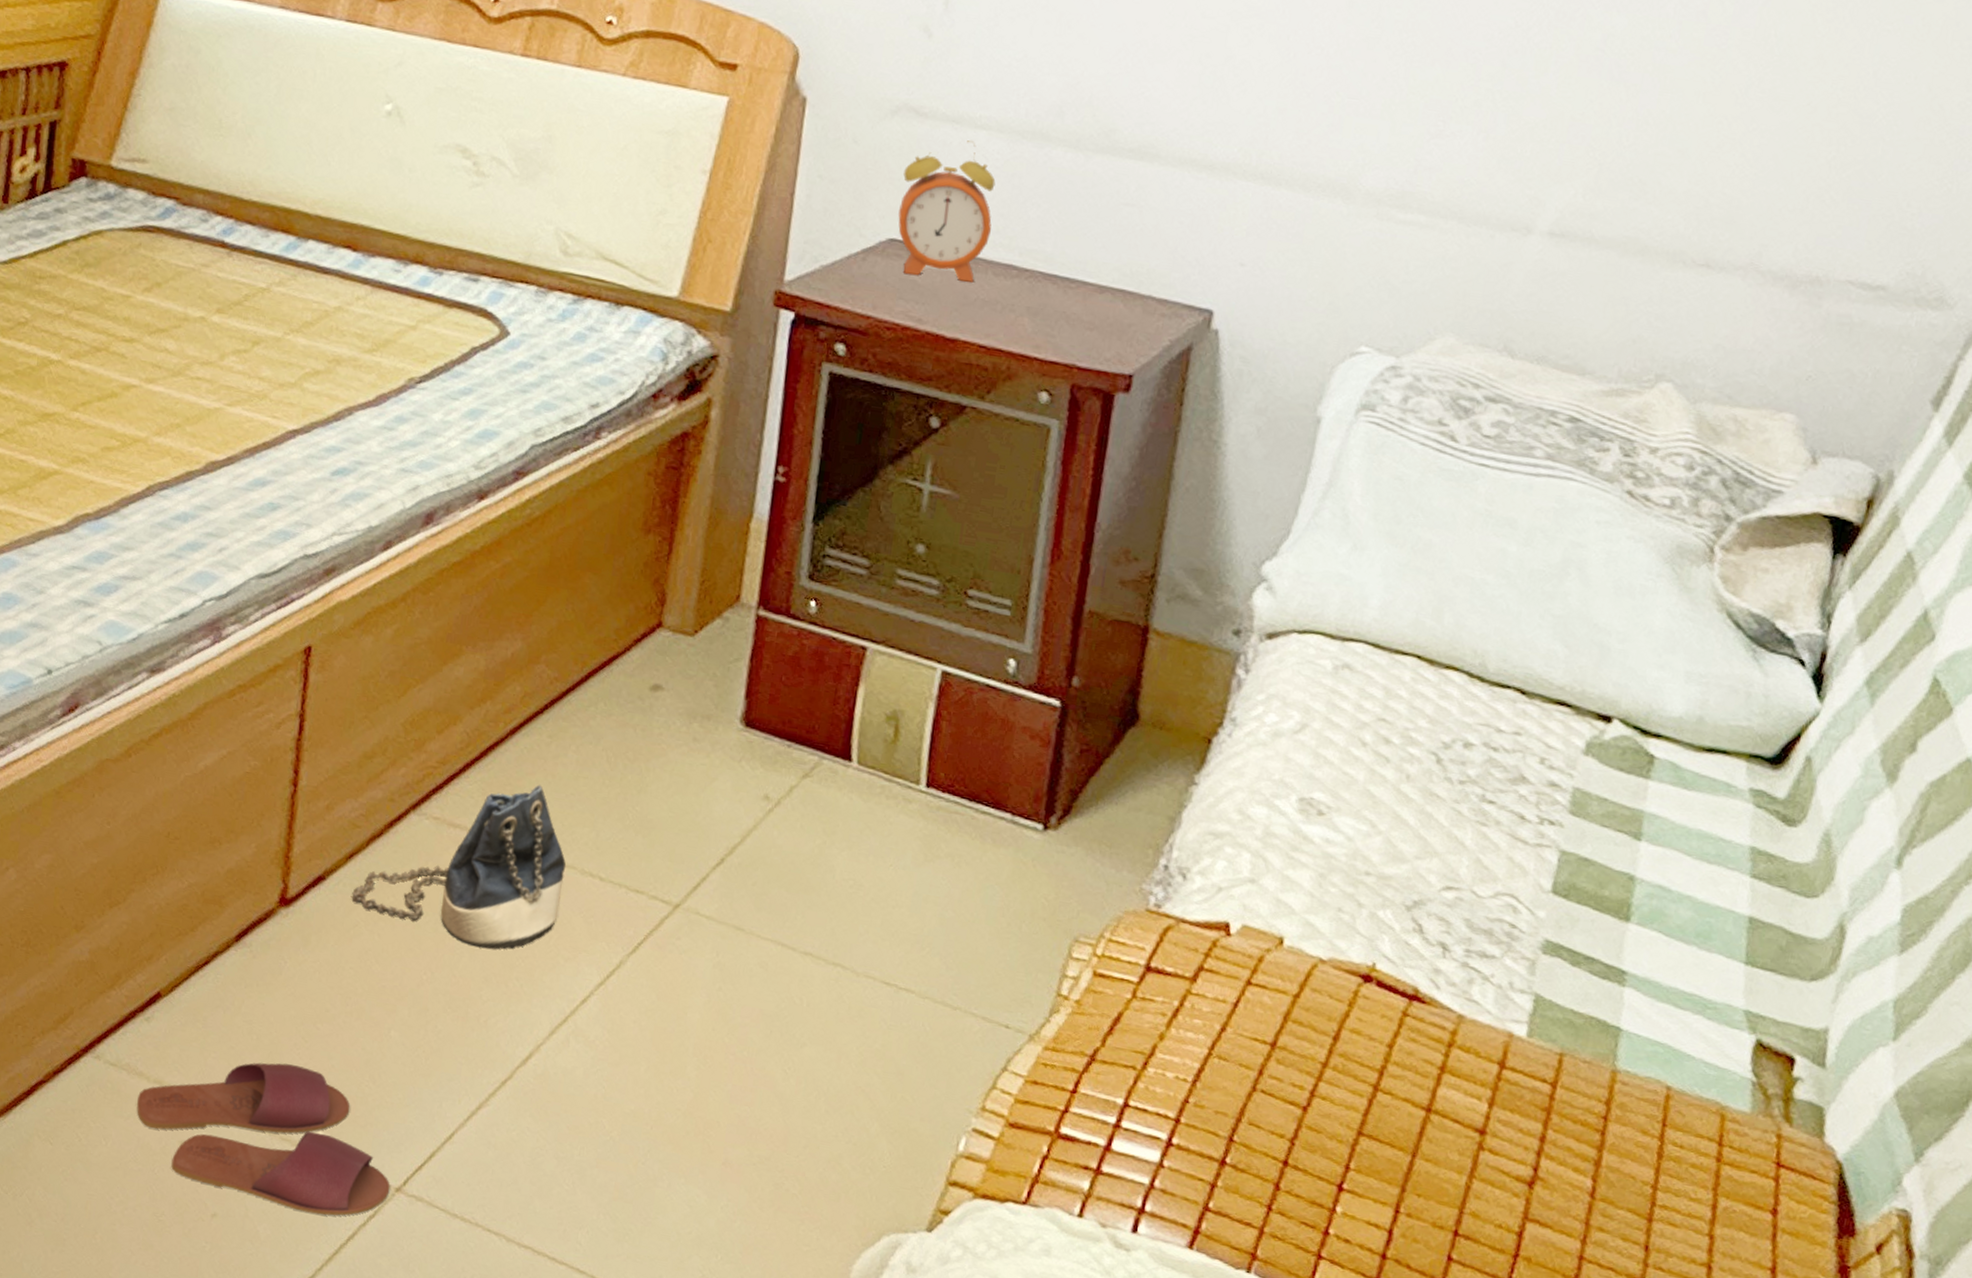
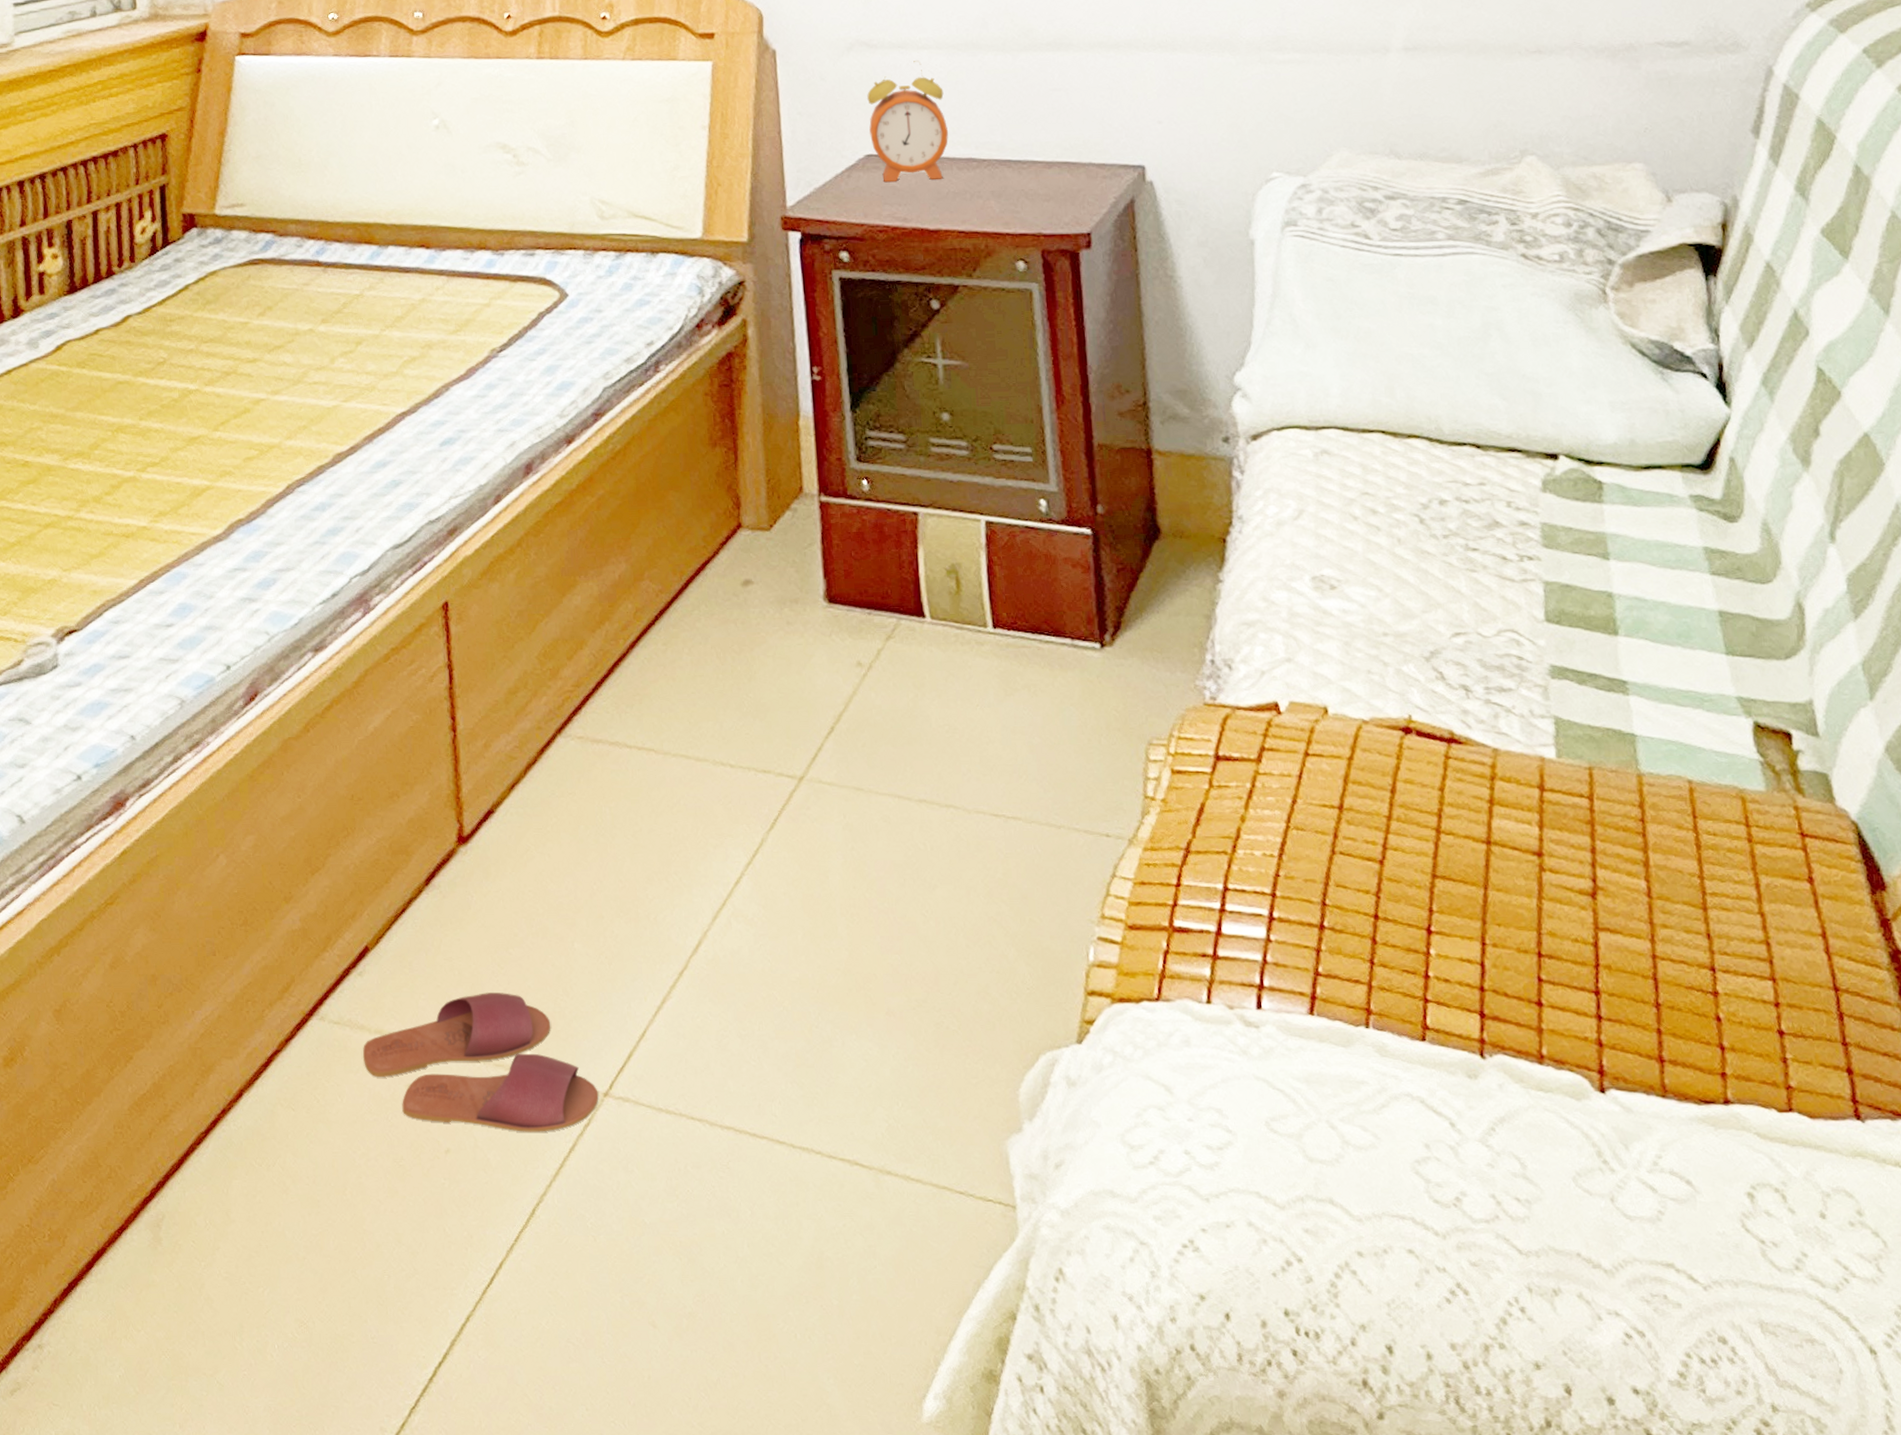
handbag: present [351,784,566,949] -> none [519,690,700,849]

